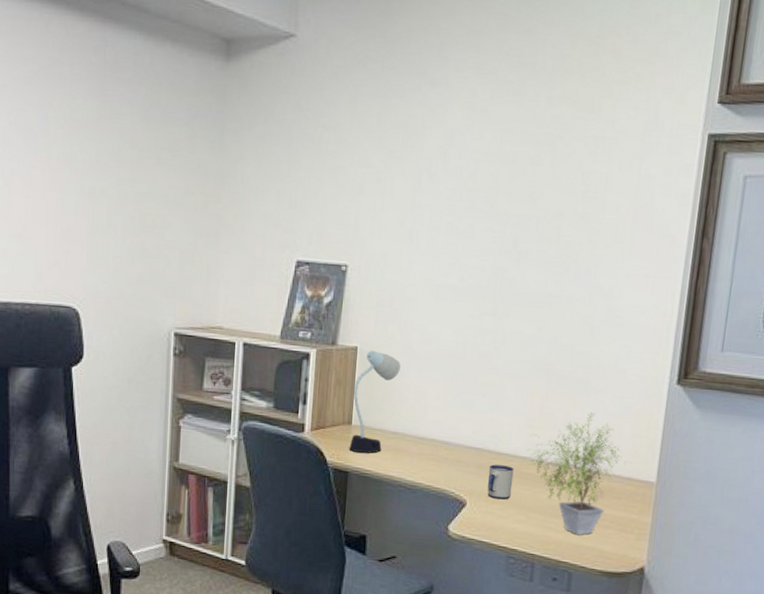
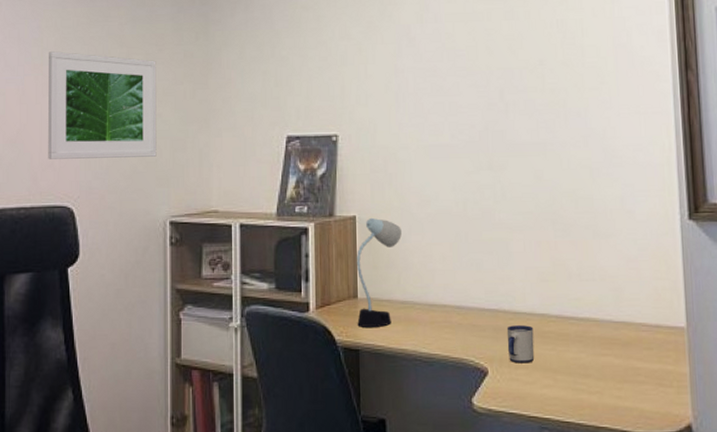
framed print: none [54,145,169,267] -> present [48,51,157,159]
potted plant: present [527,412,627,535] -> none [544,258,652,395]

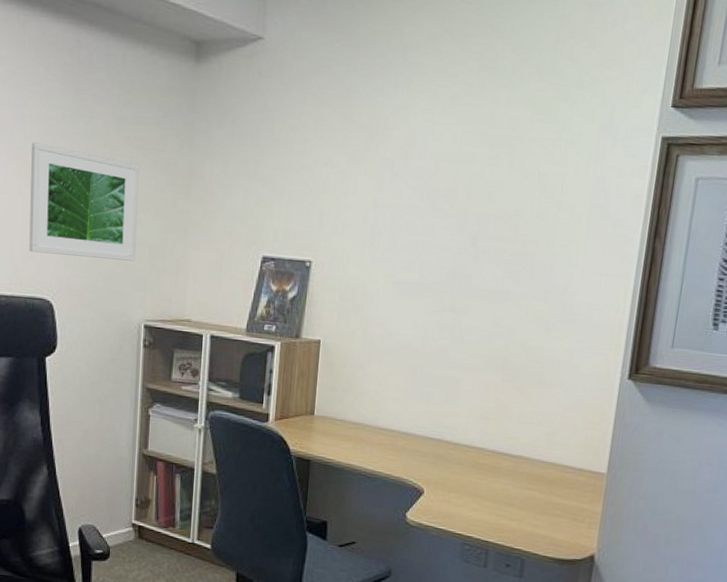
desk lamp: present [356,217,402,327] -> none [311,343,362,443]
mug: present [506,325,535,363] -> none [444,454,470,489]

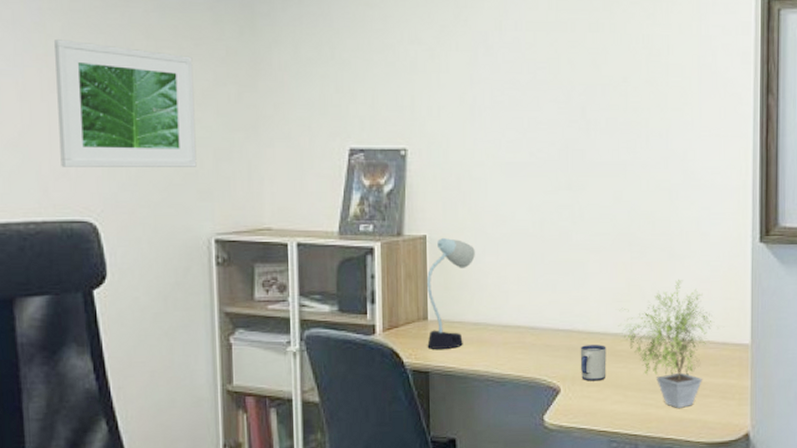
desk lamp: none [311,343,362,443] -> present [426,237,475,349]
mug: none [444,454,470,489] -> present [580,345,607,381]
potted plant: none [483,405,579,524] -> present [618,279,720,408]

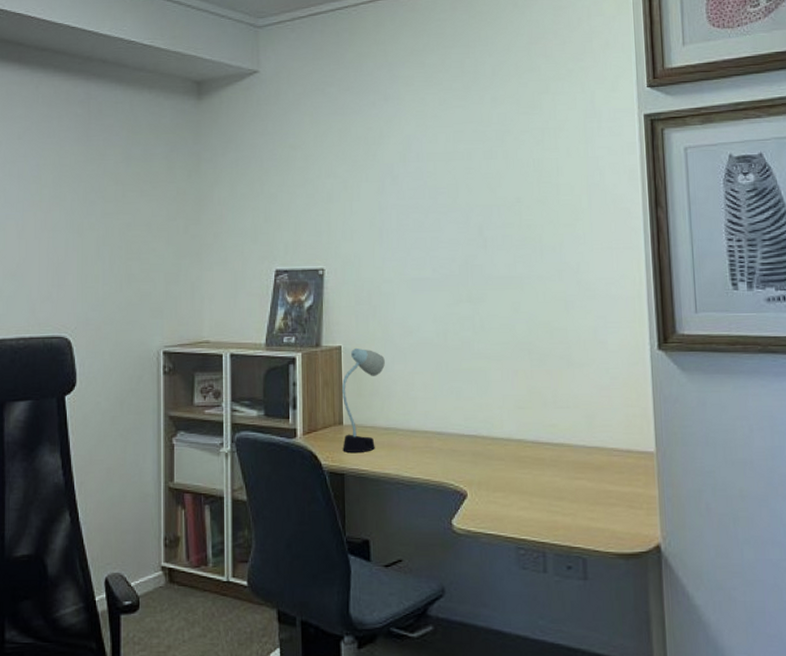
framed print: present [54,39,197,167] -> none [46,188,151,292]
mug: present [580,345,607,381] -> none [485,450,512,487]
potted plant: present [618,279,720,408] -> none [521,386,623,516]

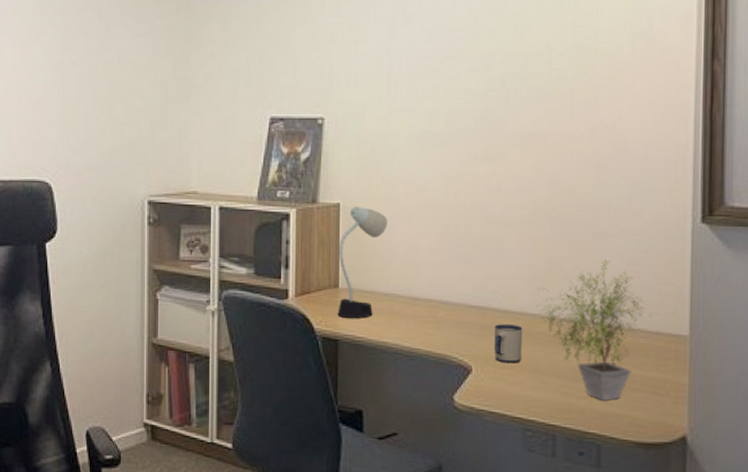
mug: none [485,450,512,487] -> present [494,324,523,364]
potted plant: none [521,386,623,516] -> present [536,259,652,401]

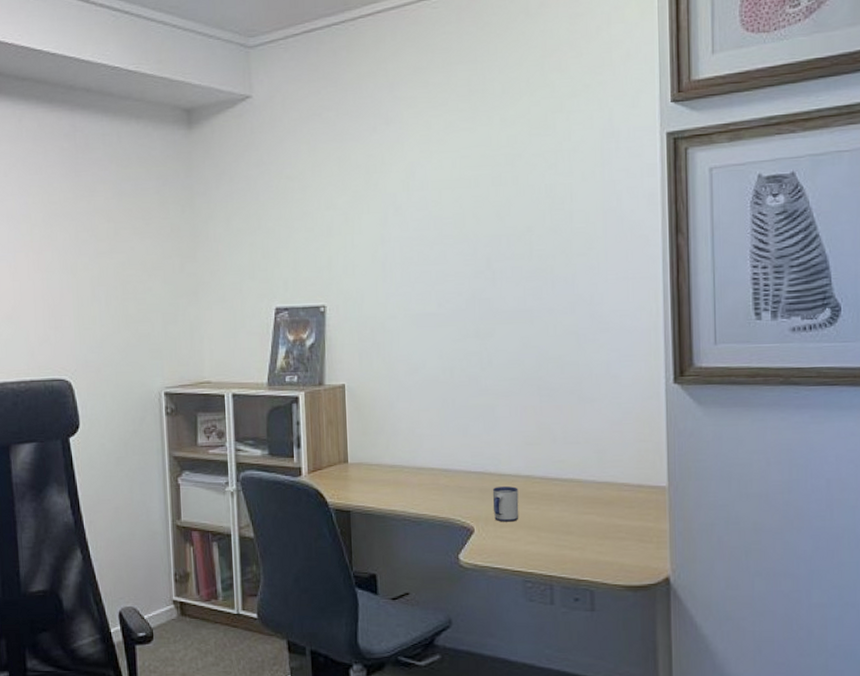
desk lamp: present [337,206,387,318] -> none [346,386,390,490]
potted plant: present [536,259,652,401] -> none [529,421,634,550]

